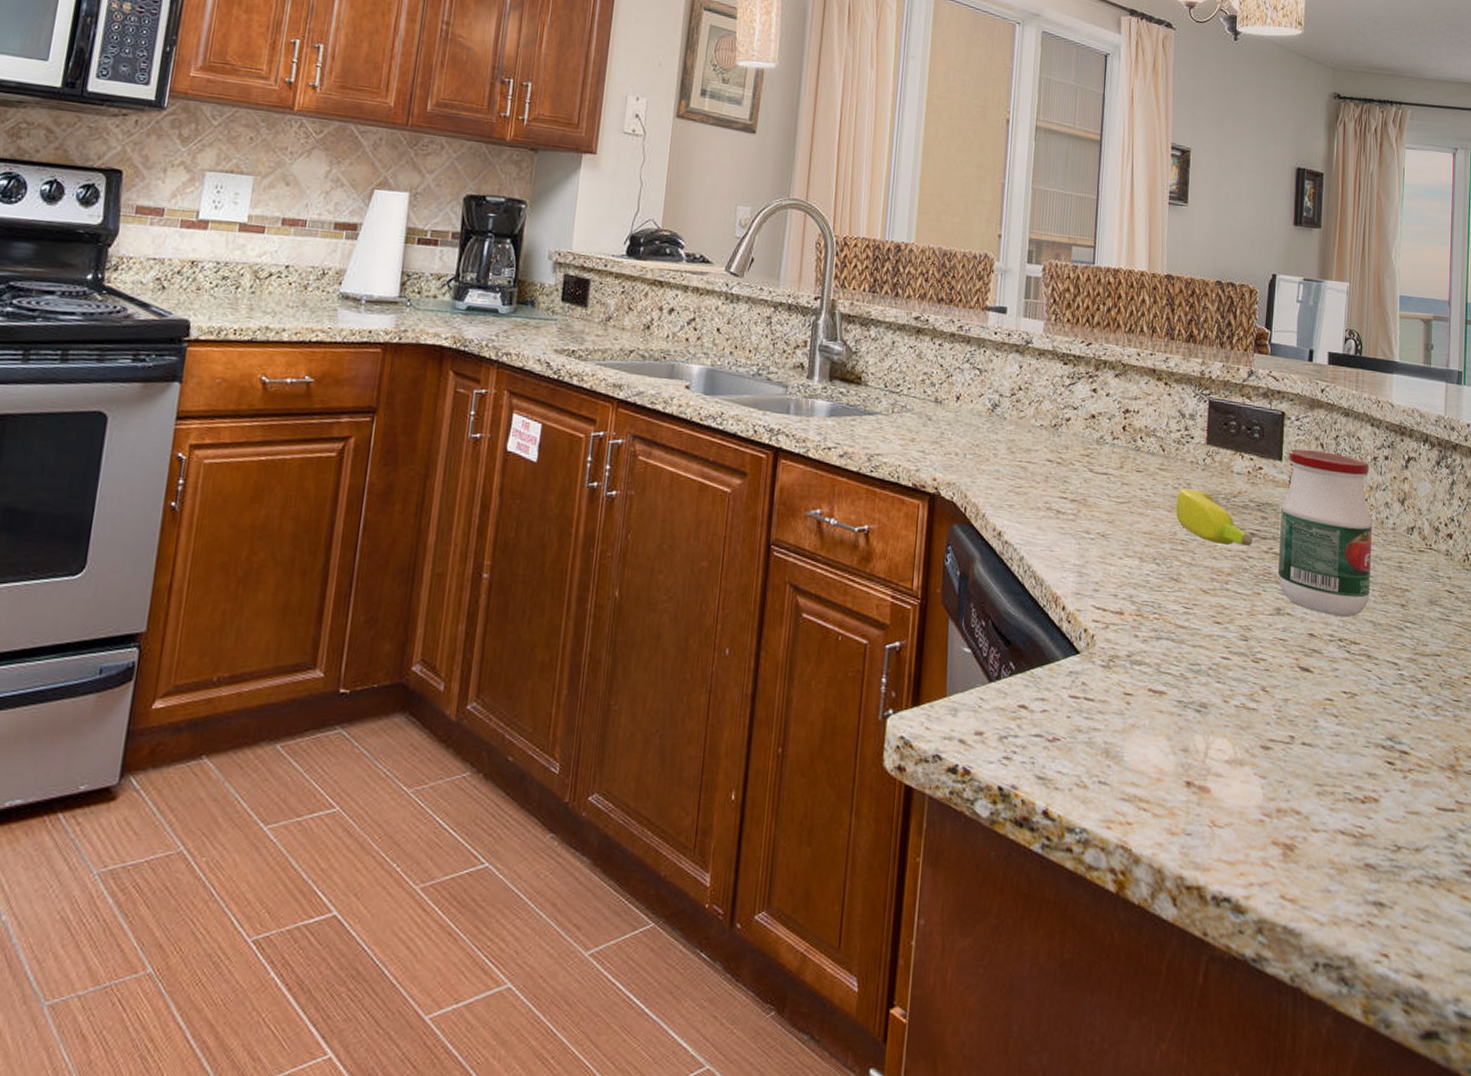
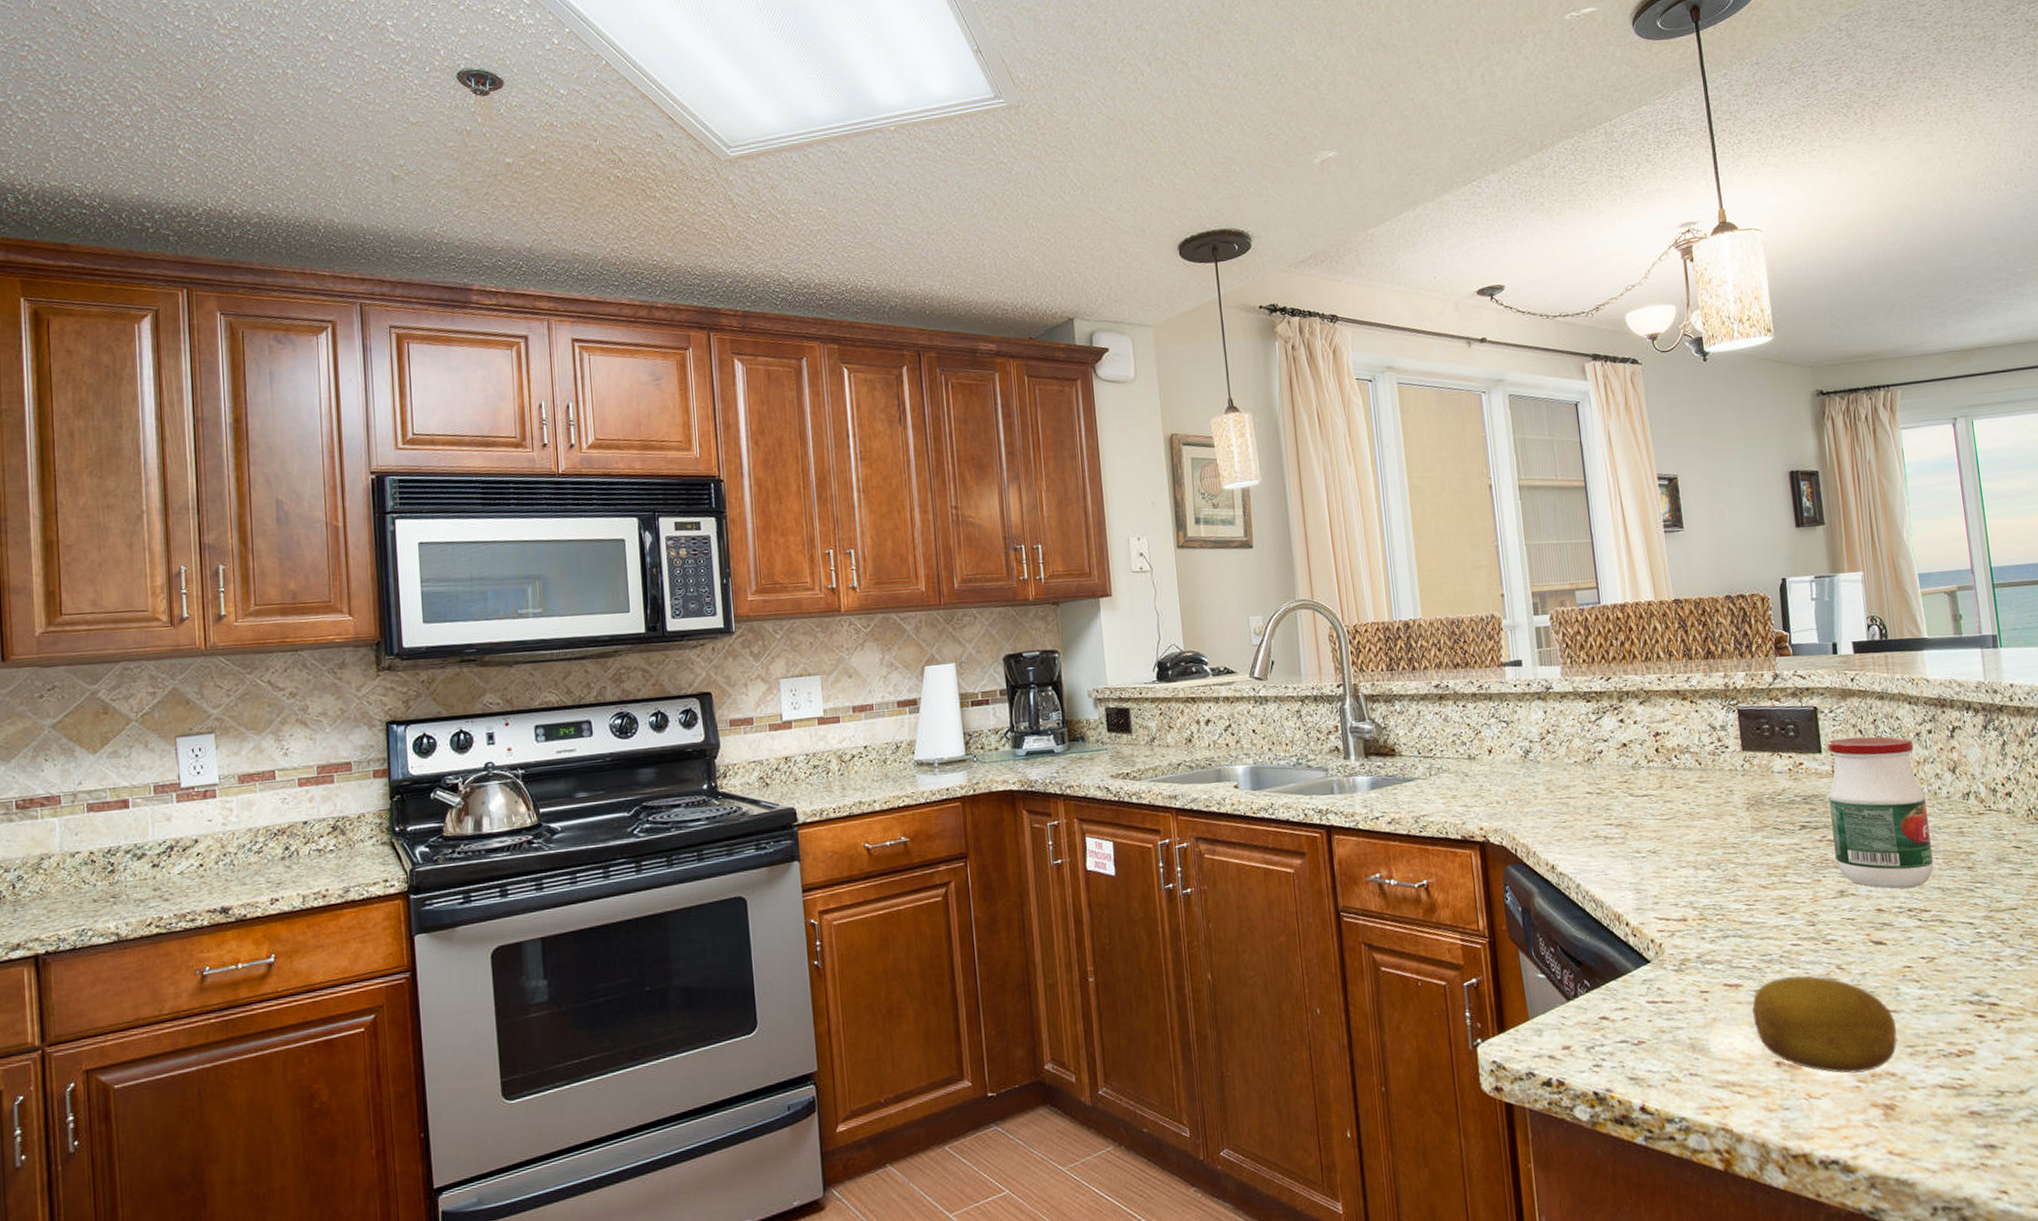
fruit: none [1172,691,1309,807] -> present [1752,975,1898,1074]
banana: present [1176,488,1253,546] -> none [1721,794,1805,842]

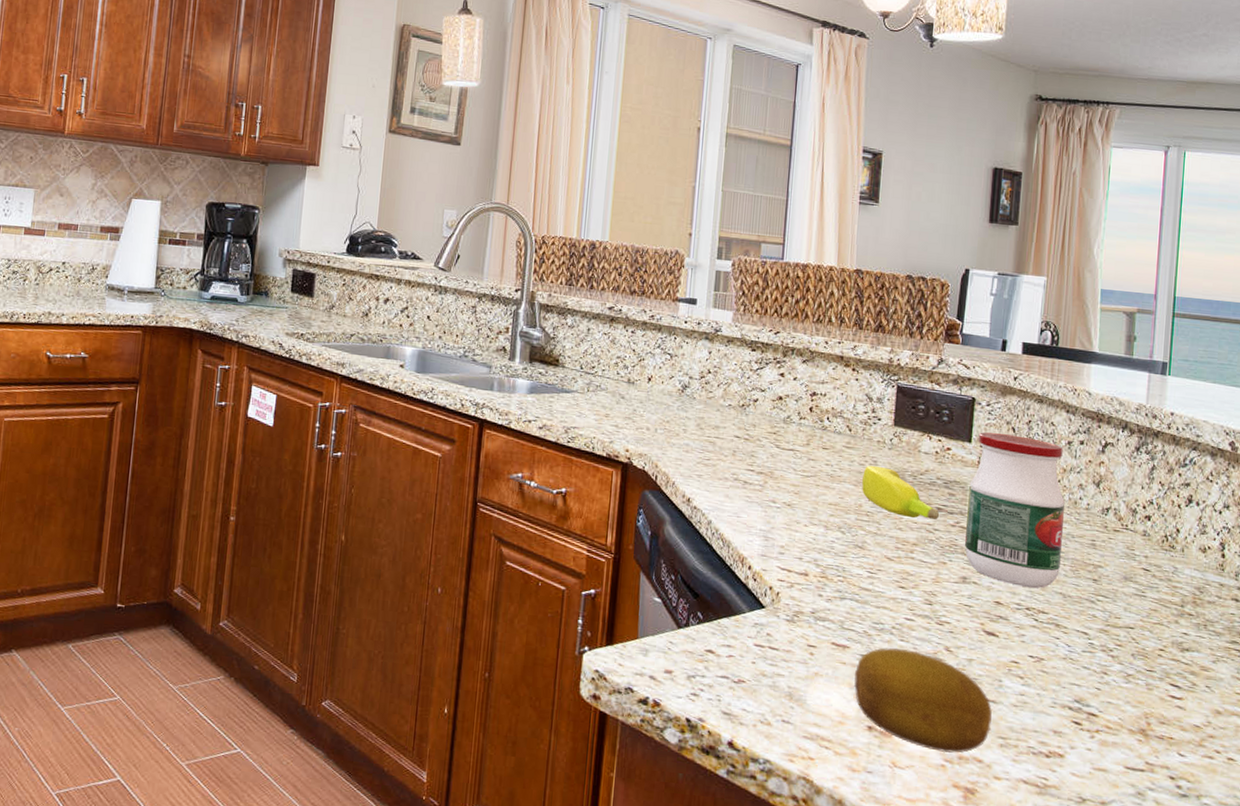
banana: none [1721,794,1805,842] -> present [862,465,940,520]

